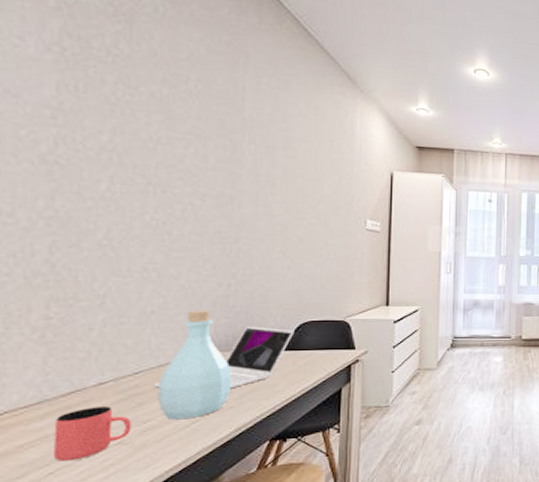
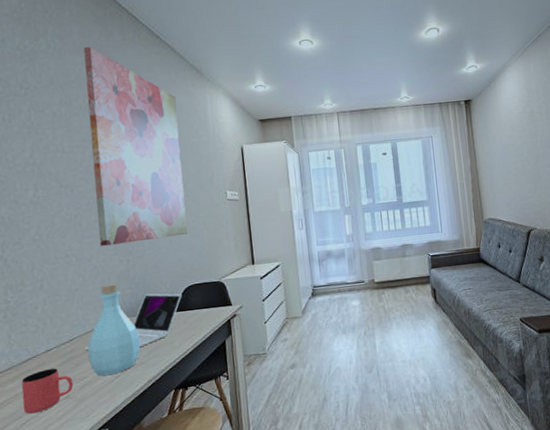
wall art: none [193,21,318,264] -> present [83,46,188,246]

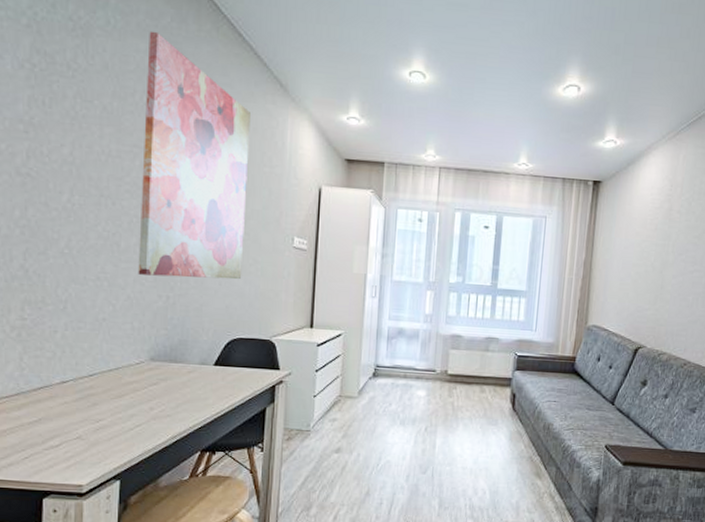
cup: present [21,368,74,414] -> none [28,403,88,449]
laptop: present [85,293,182,350] -> none [106,338,225,397]
bottle: present [87,284,141,377] -> none [109,320,169,423]

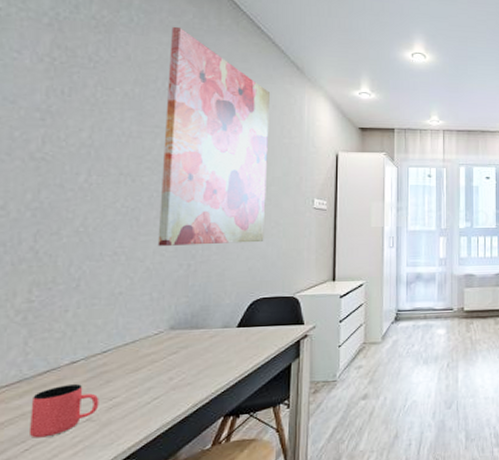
cup: none [28,403,88,449] -> present [30,384,99,438]

